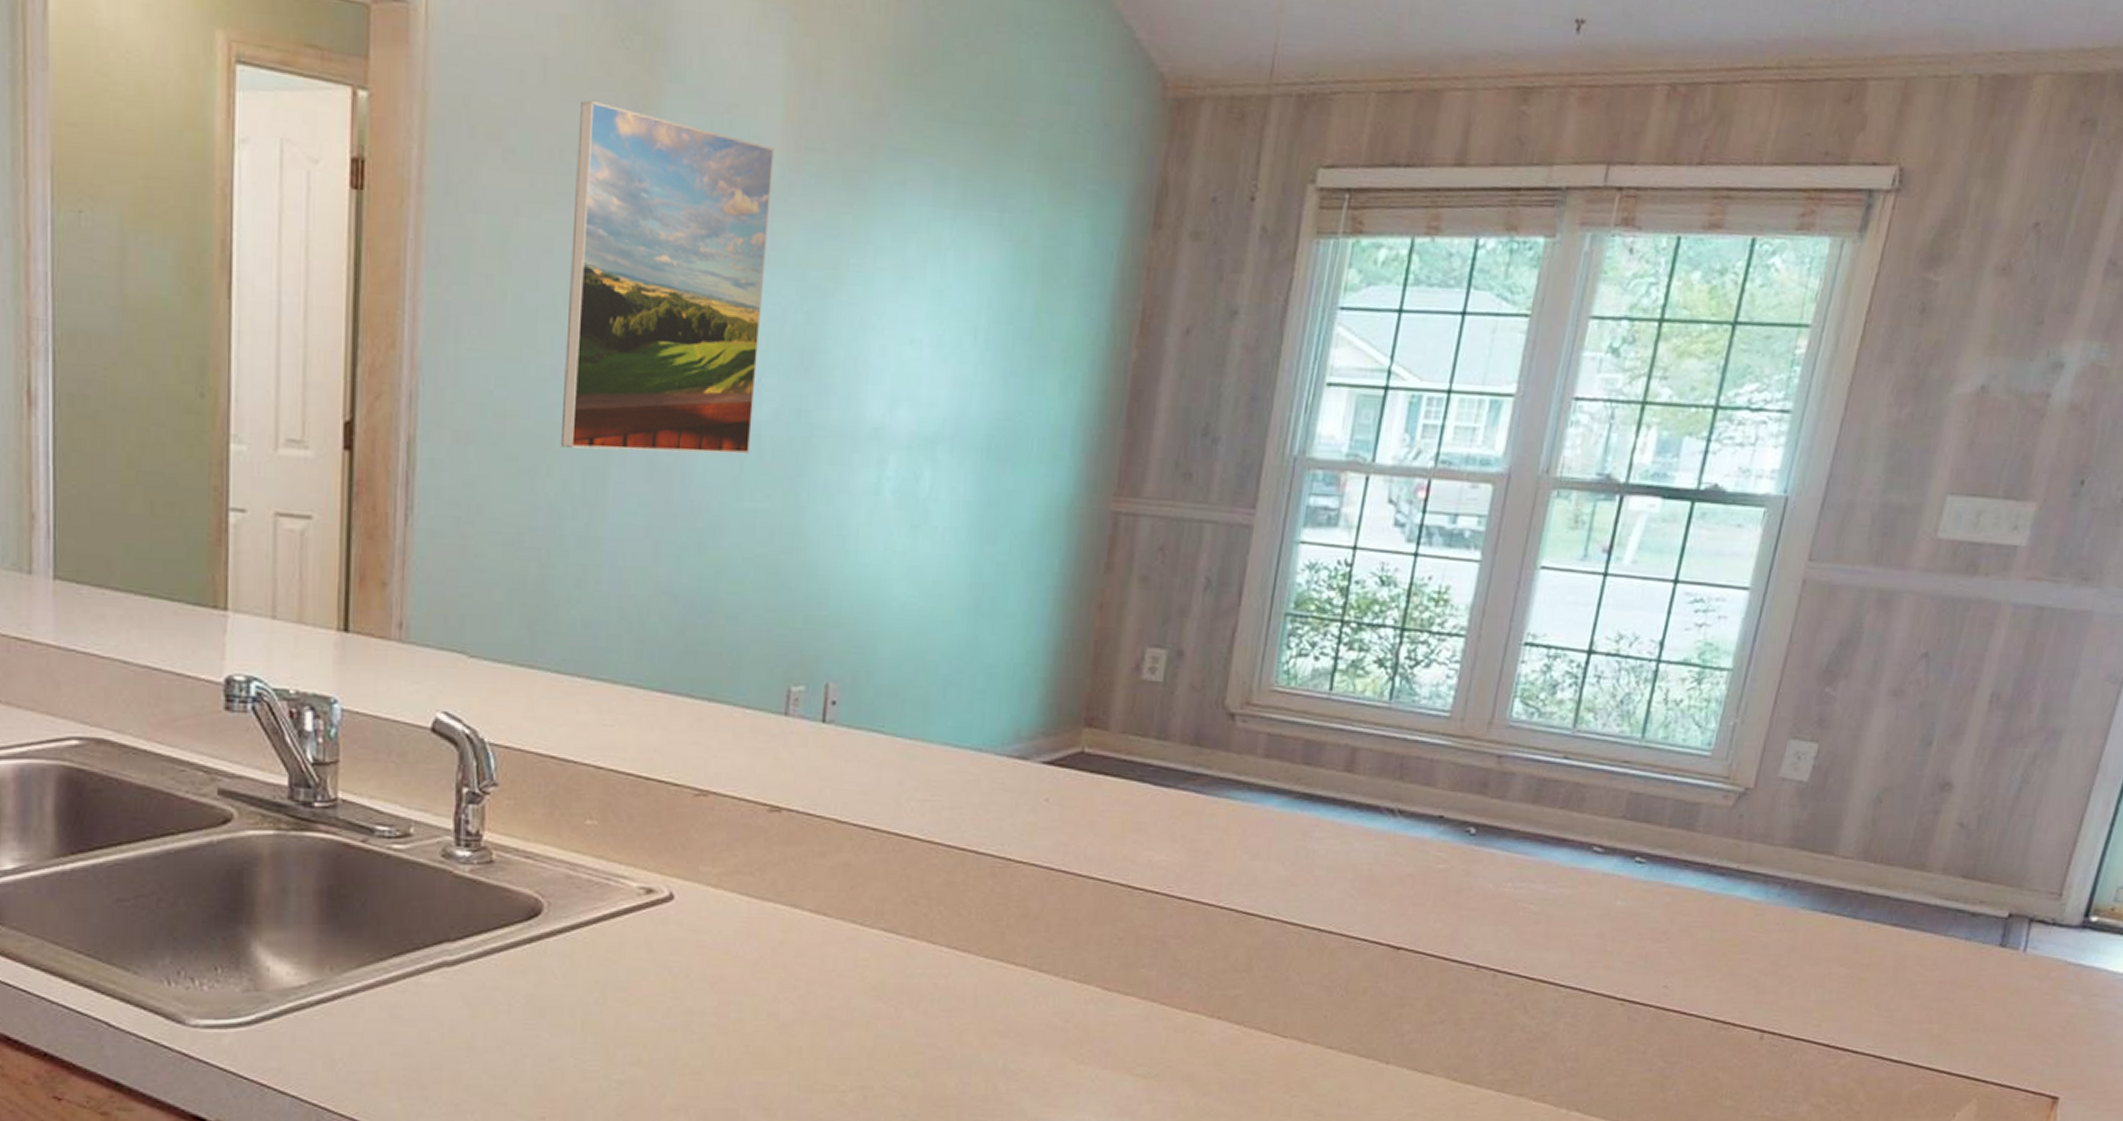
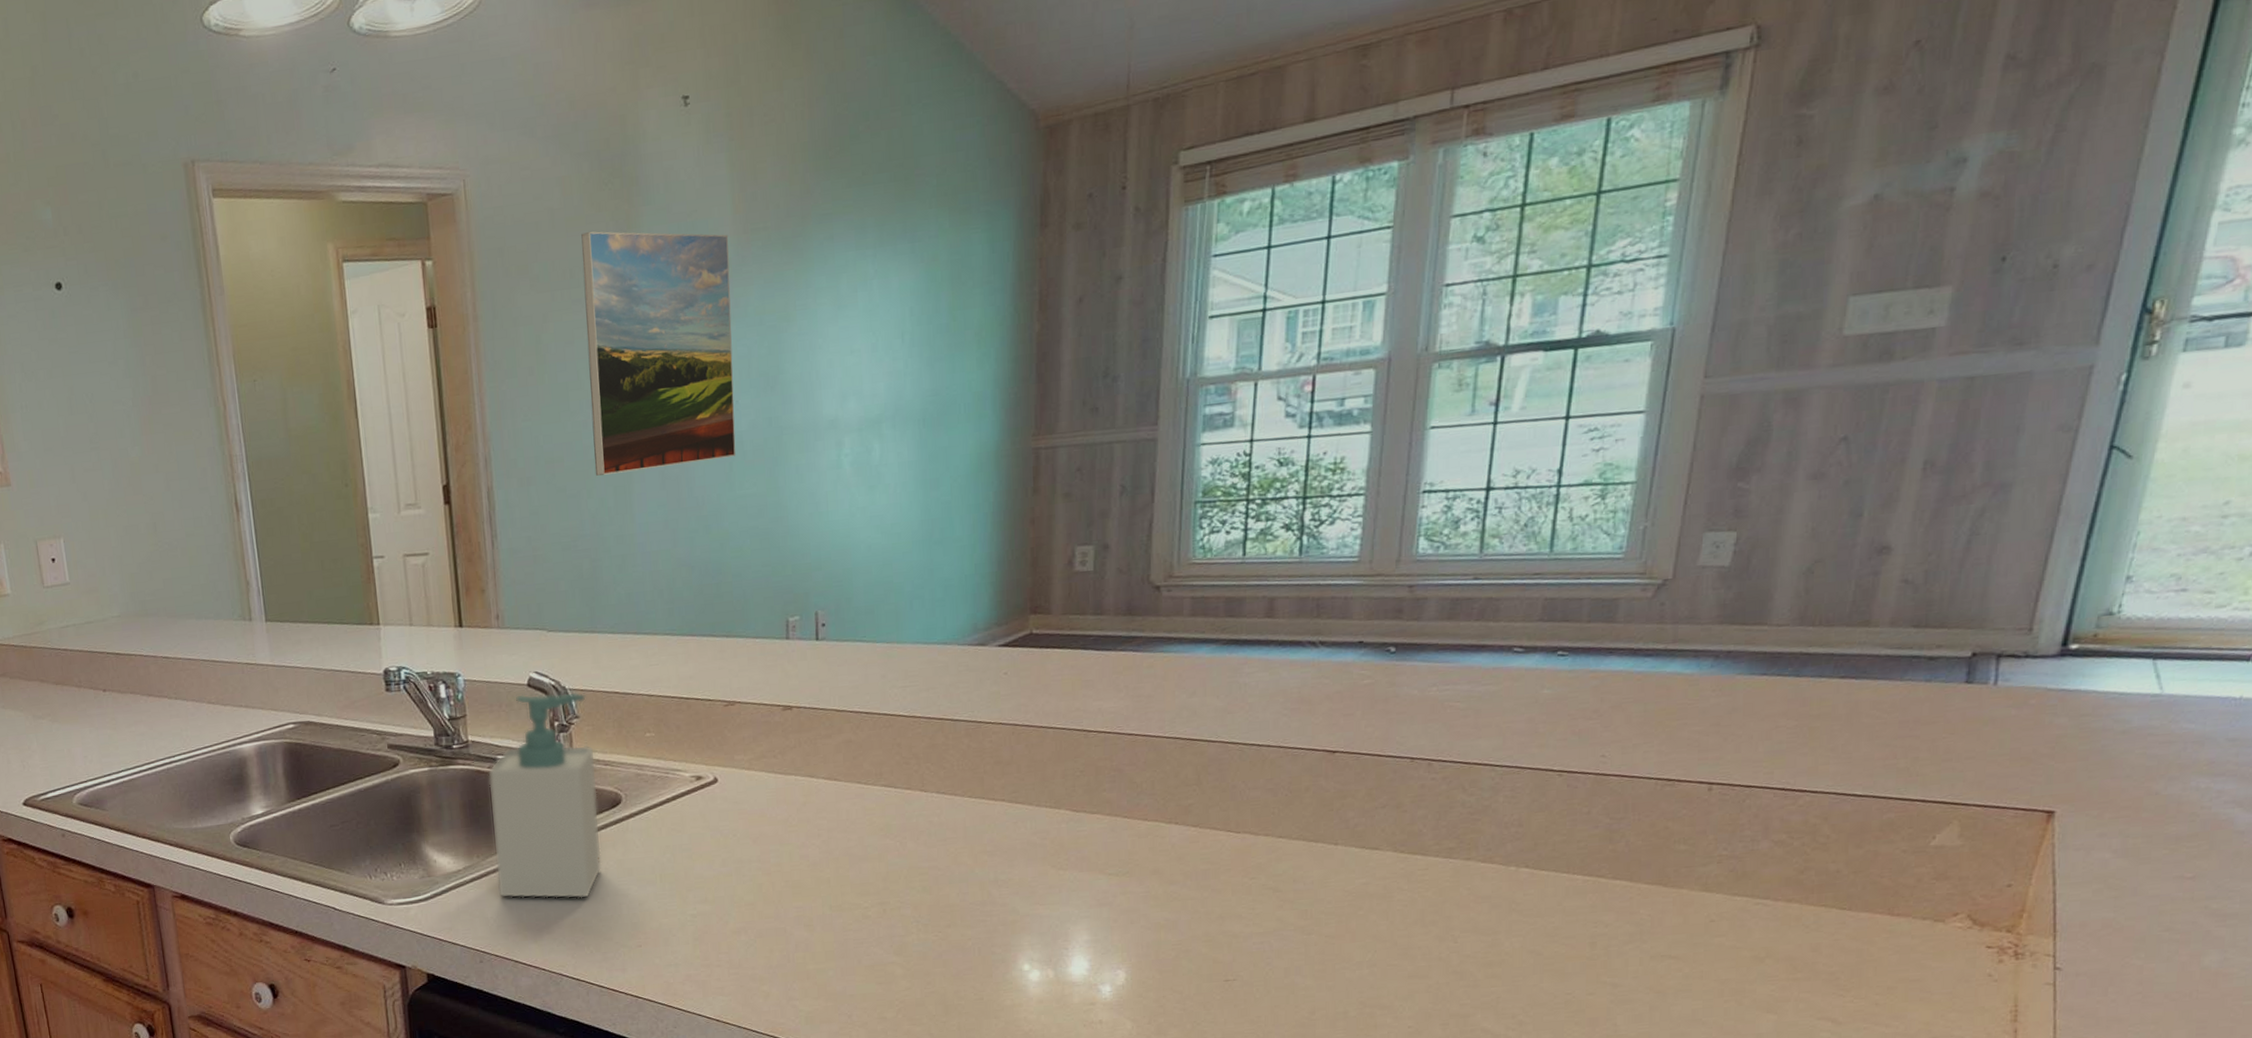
soap bottle: none [354,742,514,1043] -> present [488,692,602,899]

